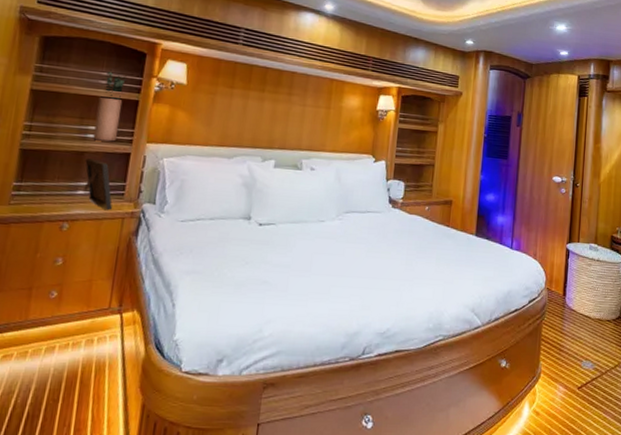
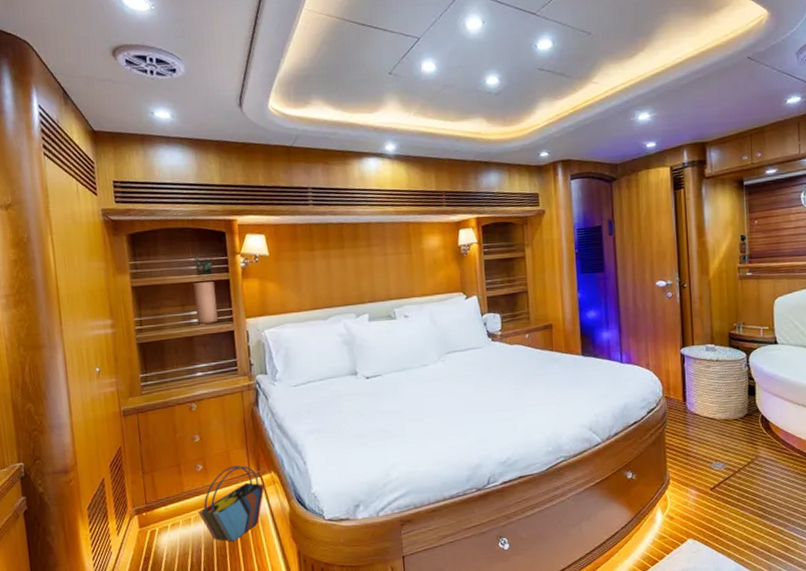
tote bag: none [38,298,123,385] -> present [198,465,265,542]
picture frame: present [84,159,112,211] -> none [196,342,230,387]

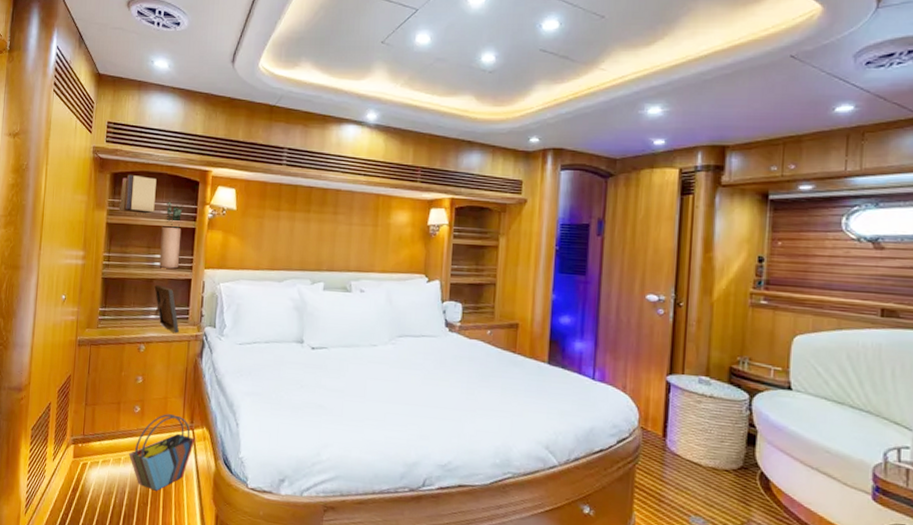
books: none [140,233,182,274] -> present [118,174,157,214]
picture frame: none [196,342,230,387] -> present [154,285,179,334]

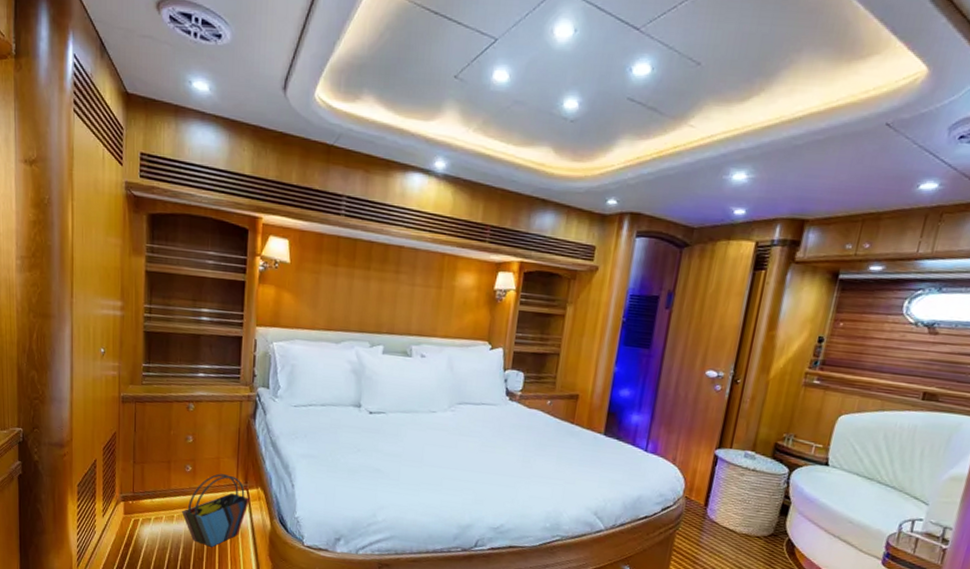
books: present [118,174,157,214] -> none [158,216,200,263]
picture frame: present [154,285,179,334] -> none [202,341,230,394]
vase: present [159,200,184,269] -> none [206,248,231,325]

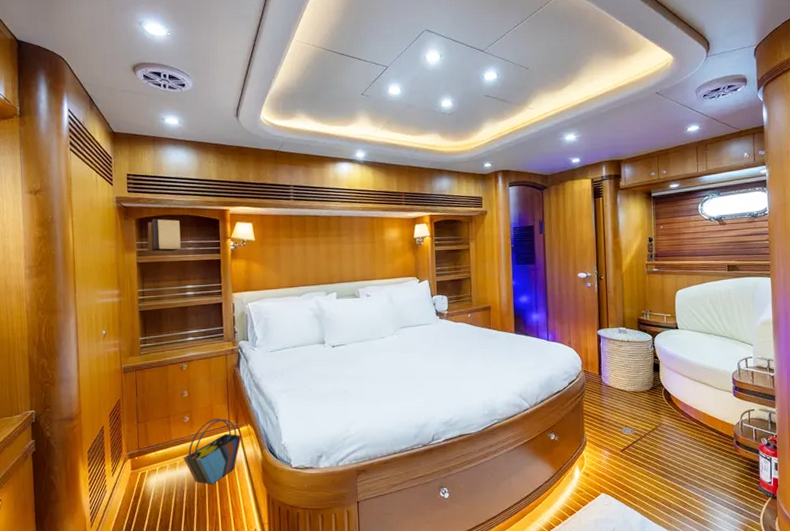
books: none [158,216,200,263] -> present [147,218,181,252]

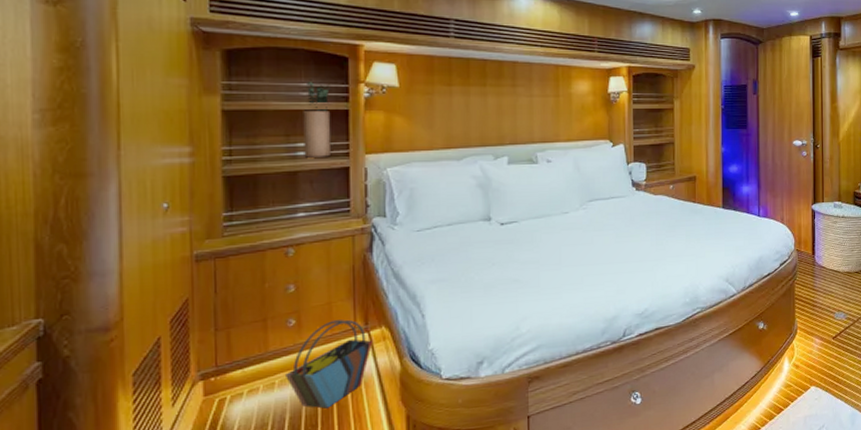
books: present [147,218,181,252] -> none [238,50,291,97]
vase: none [190,237,210,296] -> present [303,79,332,158]

